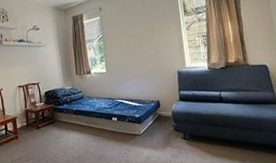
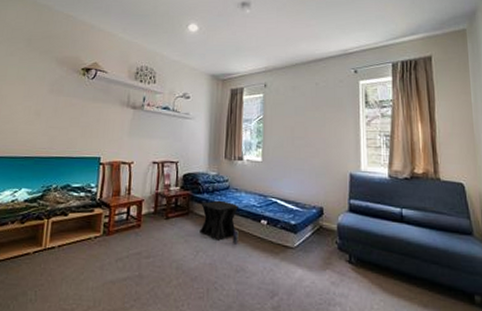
side table: none [63,107,97,139] -> present [199,200,239,244]

